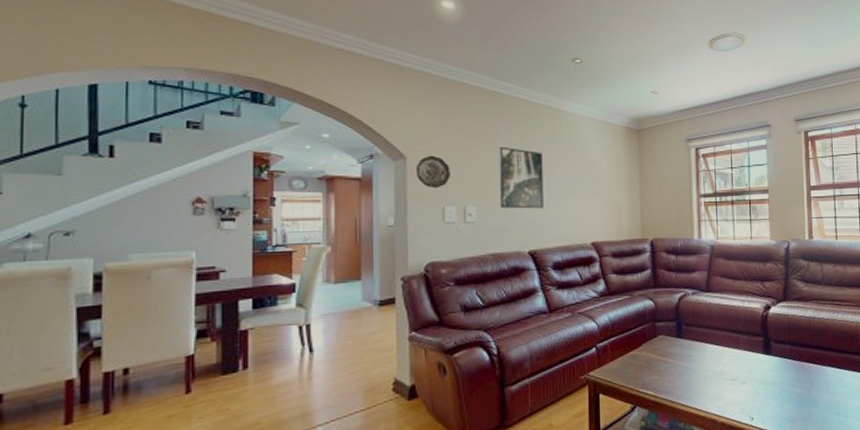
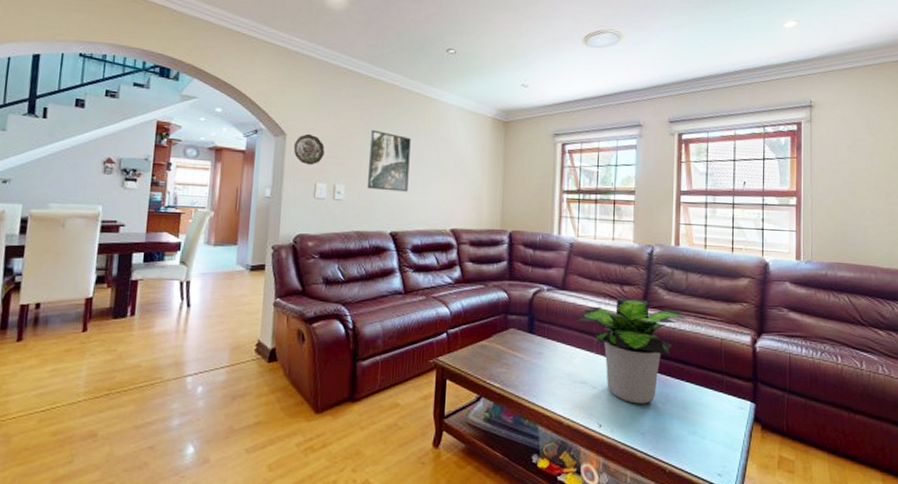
potted plant: none [723,293,824,394] -> present [577,297,687,404]

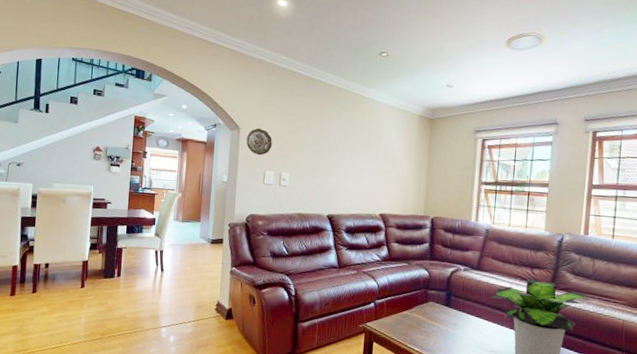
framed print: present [367,129,411,192] -> none [308,125,347,180]

